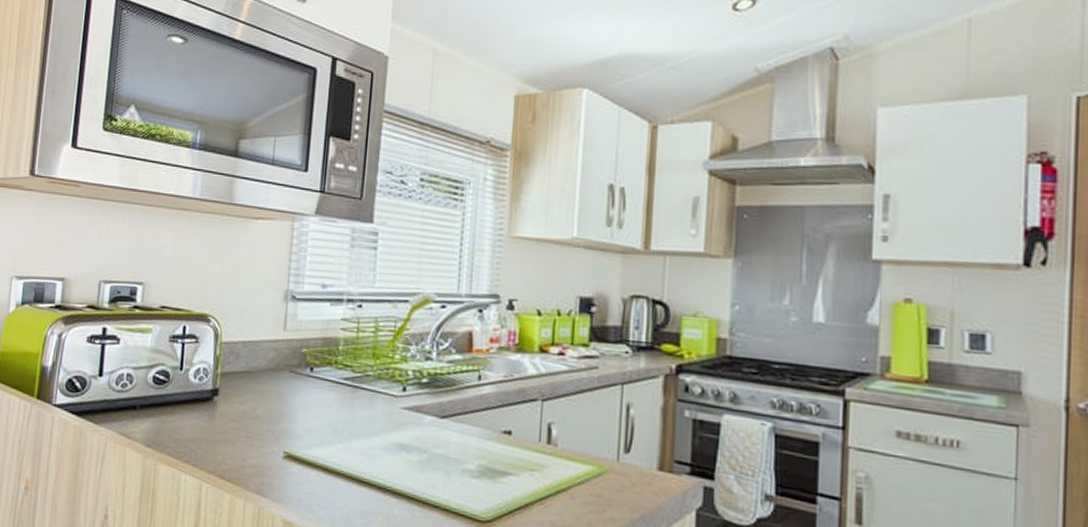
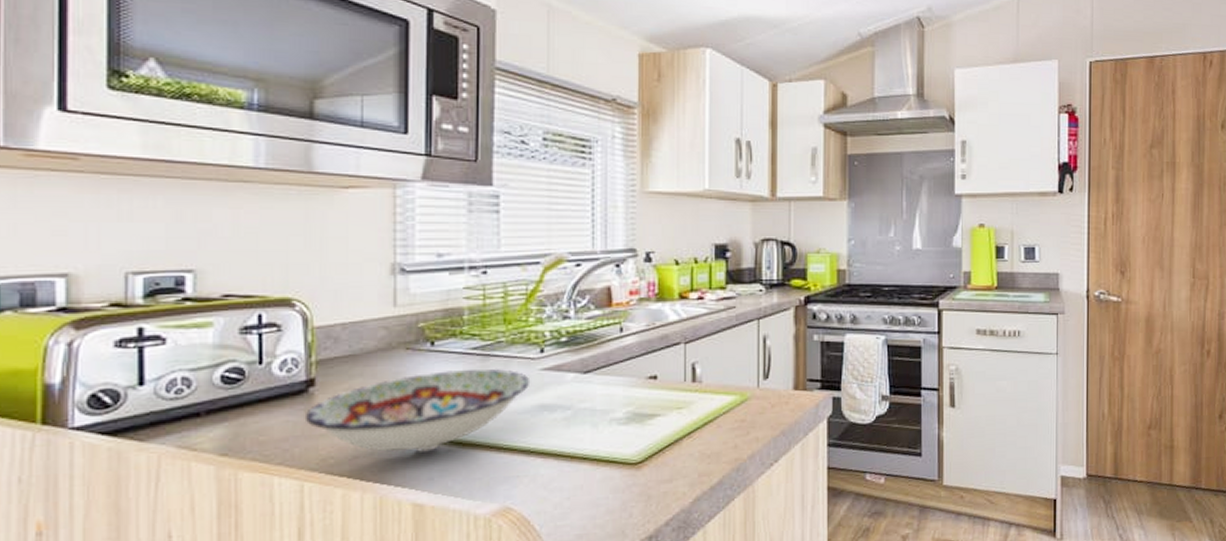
bowl: none [208,397,392,473] -> present [304,368,531,452]

